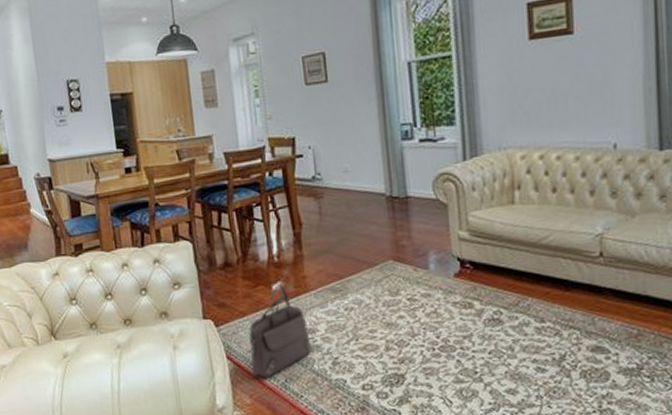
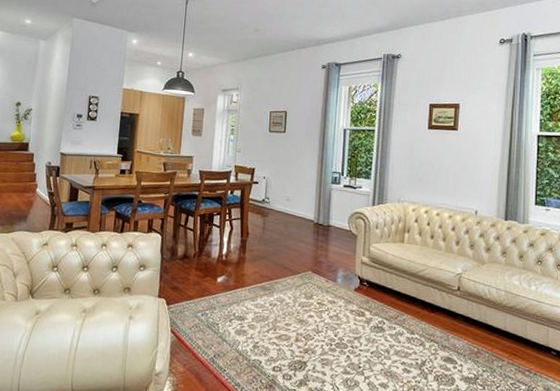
handbag: present [249,285,313,378] -> none [189,278,240,352]

